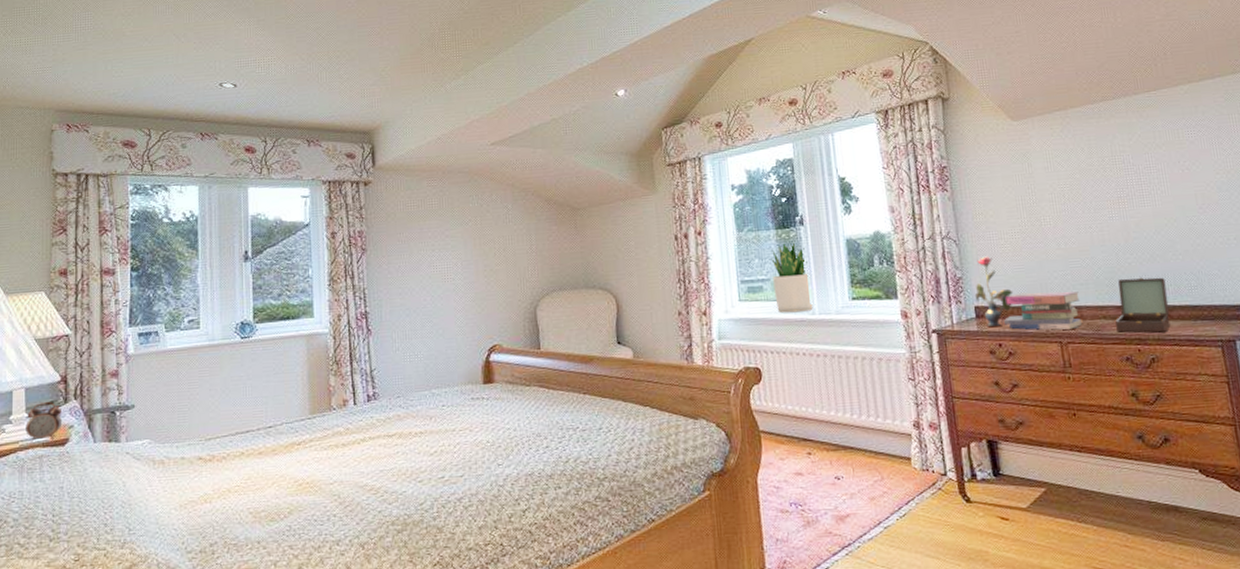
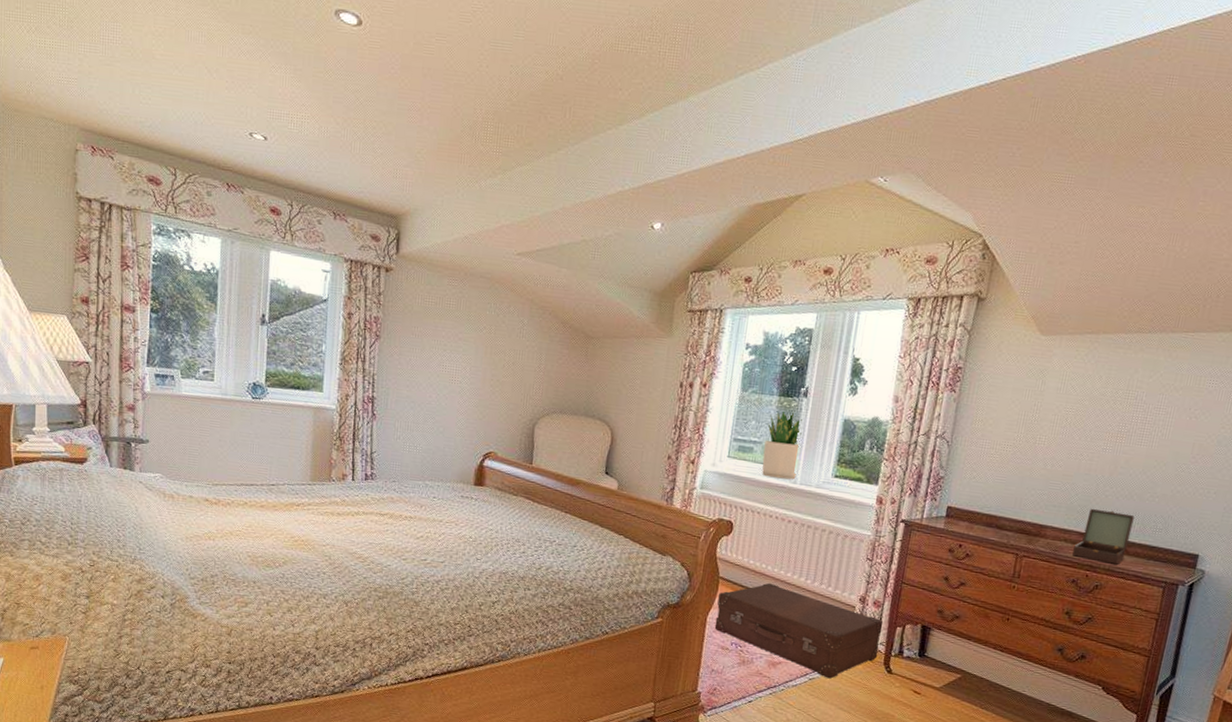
alarm clock: present [25,402,63,442] -> none [47,421,82,456]
suitcase: none [764,426,950,523] -> present [714,582,884,679]
vase: present [974,256,1012,326] -> none [950,461,987,528]
books: present [1003,291,1082,331] -> none [969,502,1049,546]

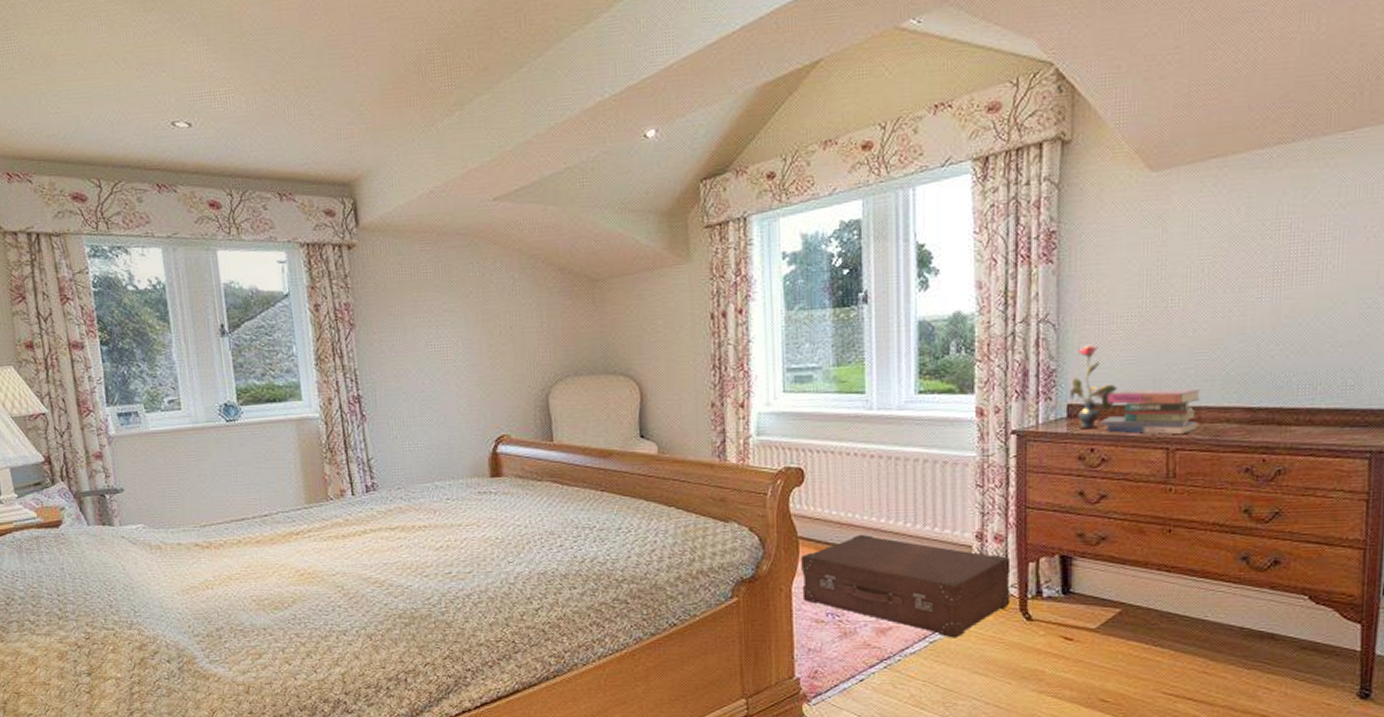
planter: present [762,410,802,480] -> none [825,322,871,408]
vase: none [950,461,987,528] -> present [1069,344,1117,428]
books: none [969,502,1049,546] -> present [1100,389,1200,435]
jewelry box: present [1072,508,1135,566] -> none [1240,373,1314,442]

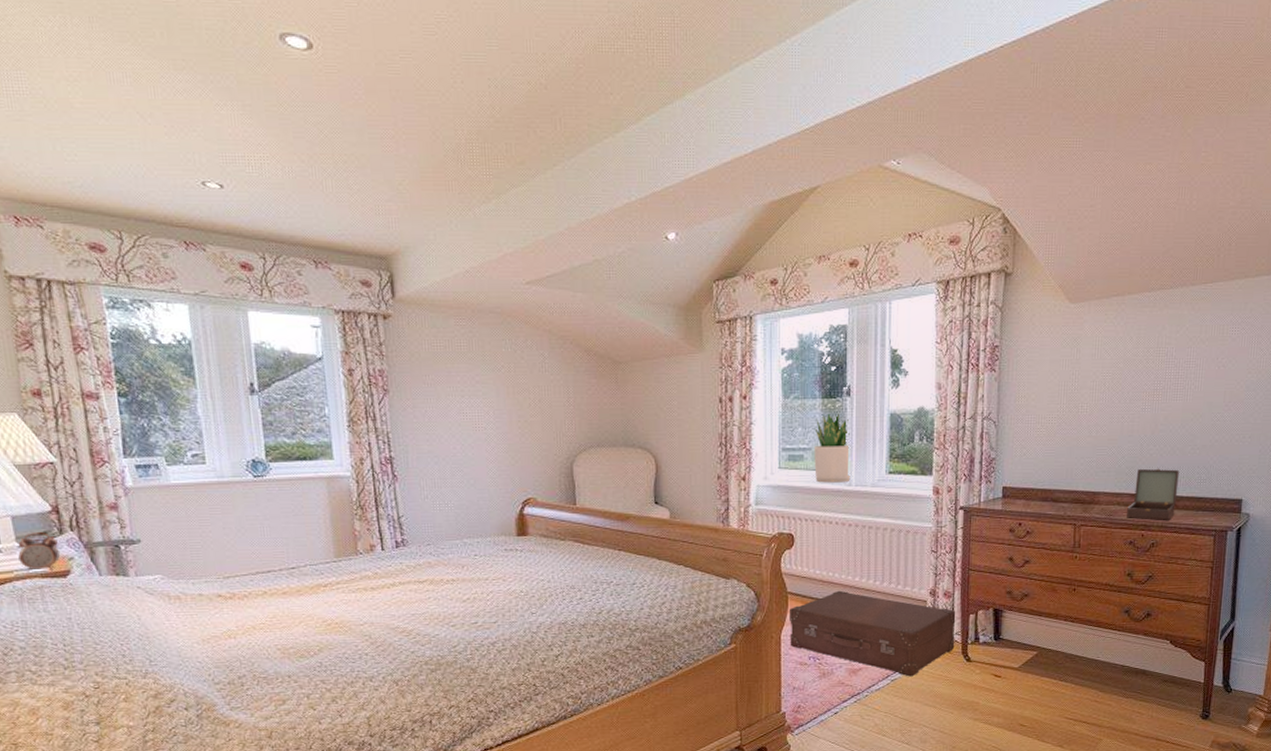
alarm clock: none [16,483,54,523] -> present [18,532,61,572]
planter: none [825,322,871,408] -> present [814,411,851,483]
vase: present [1069,344,1117,428] -> none [1004,439,1040,506]
books: present [1100,389,1200,435] -> none [1026,476,1100,514]
jewelry box: none [1240,373,1314,442] -> present [1127,468,1180,522]

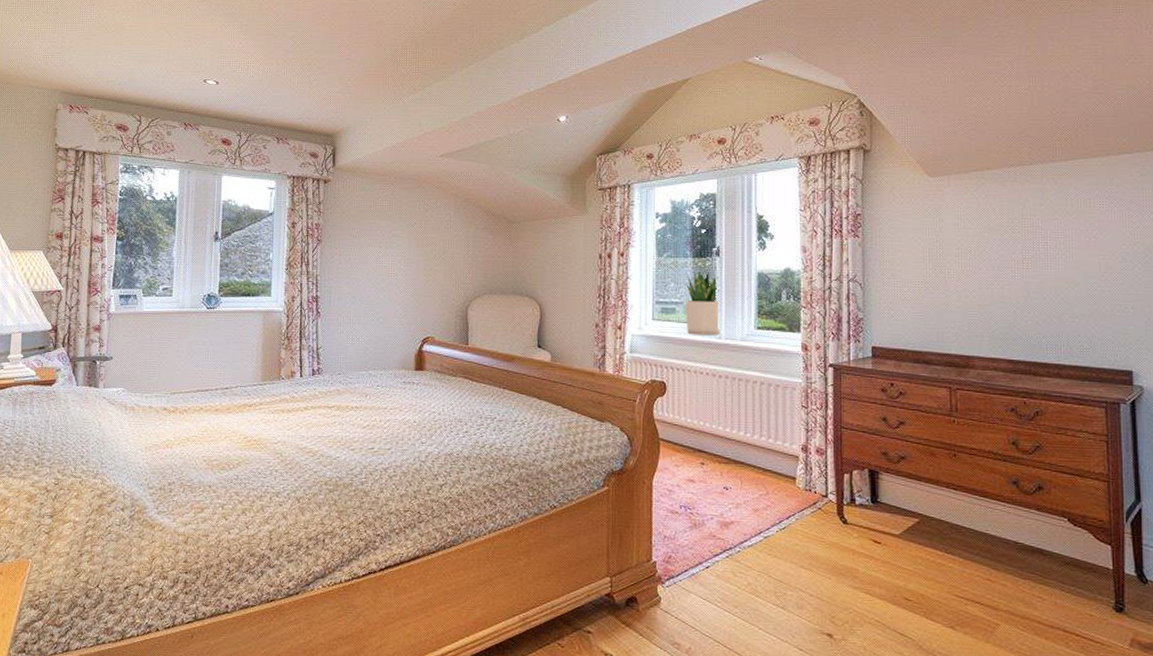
alarm clock: present [18,532,61,572] -> none [20,347,52,380]
suitcase: present [790,590,956,677] -> none [661,440,830,535]
jewelry box: present [1127,468,1180,522] -> none [1005,334,1059,390]

